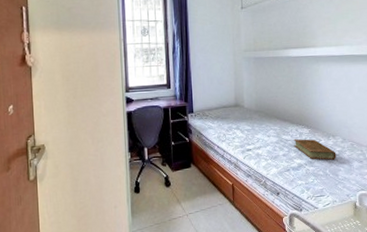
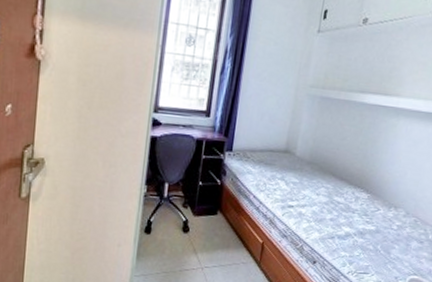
book: present [294,138,336,160] -> none [345,202,394,235]

